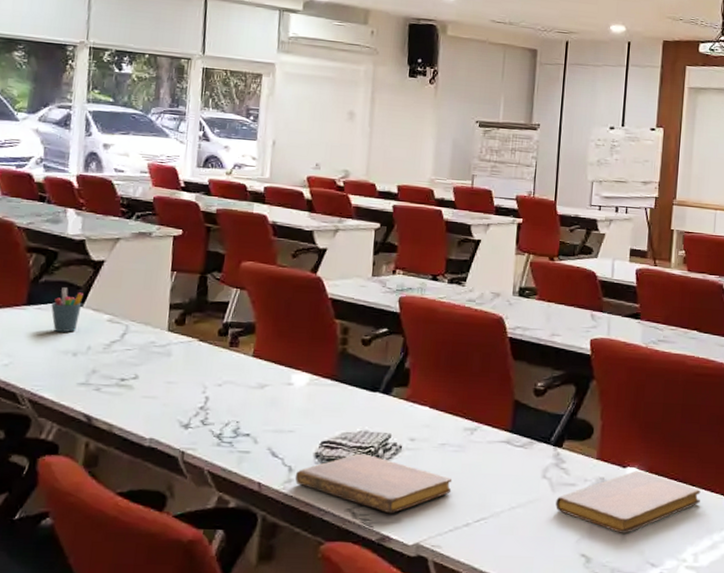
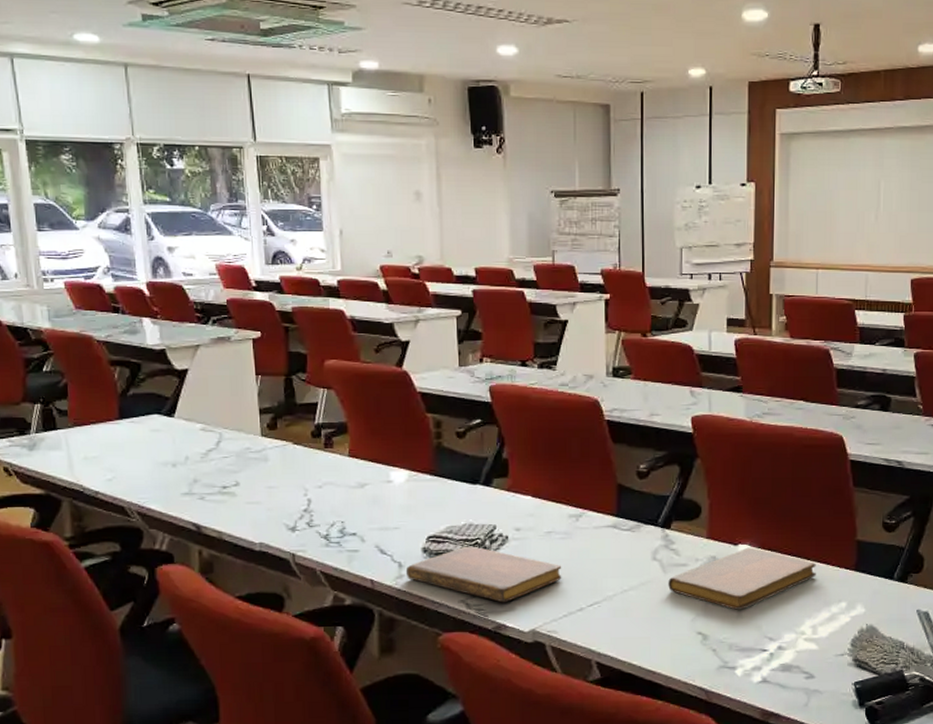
pen holder: present [51,287,83,332] -> none [143,399,173,444]

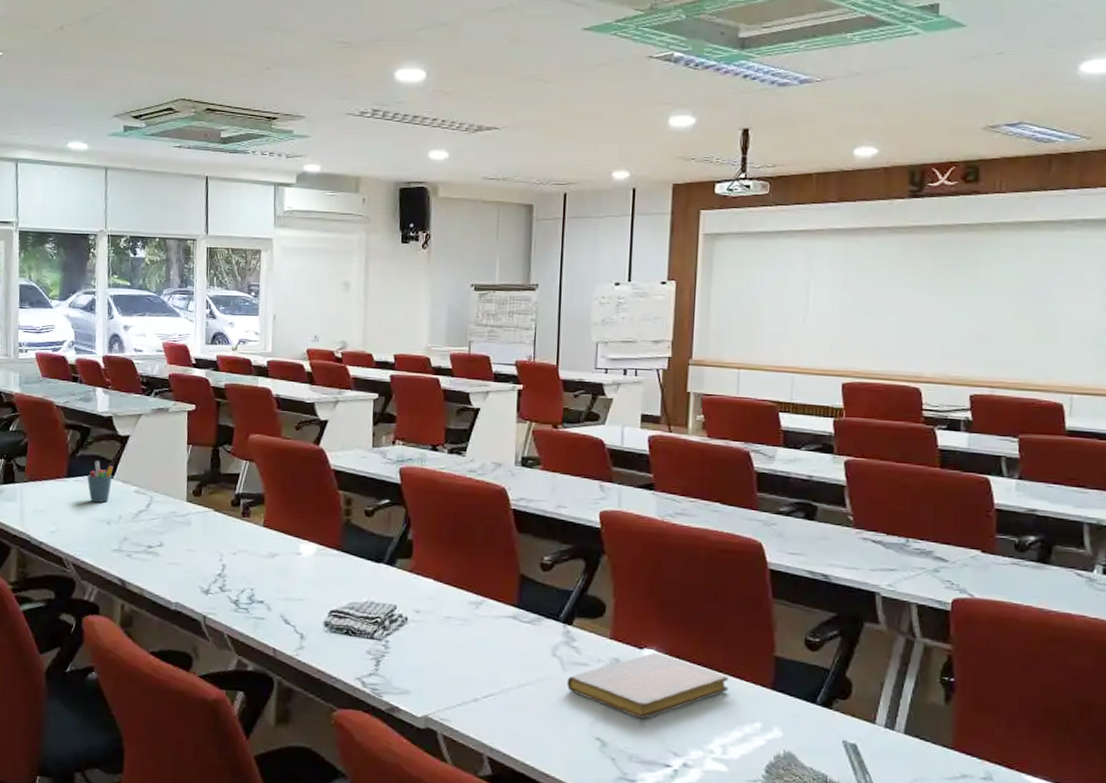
pen holder: none [143,399,173,444] -> present [87,461,113,503]
notebook: present [407,546,562,603] -> none [307,624,459,685]

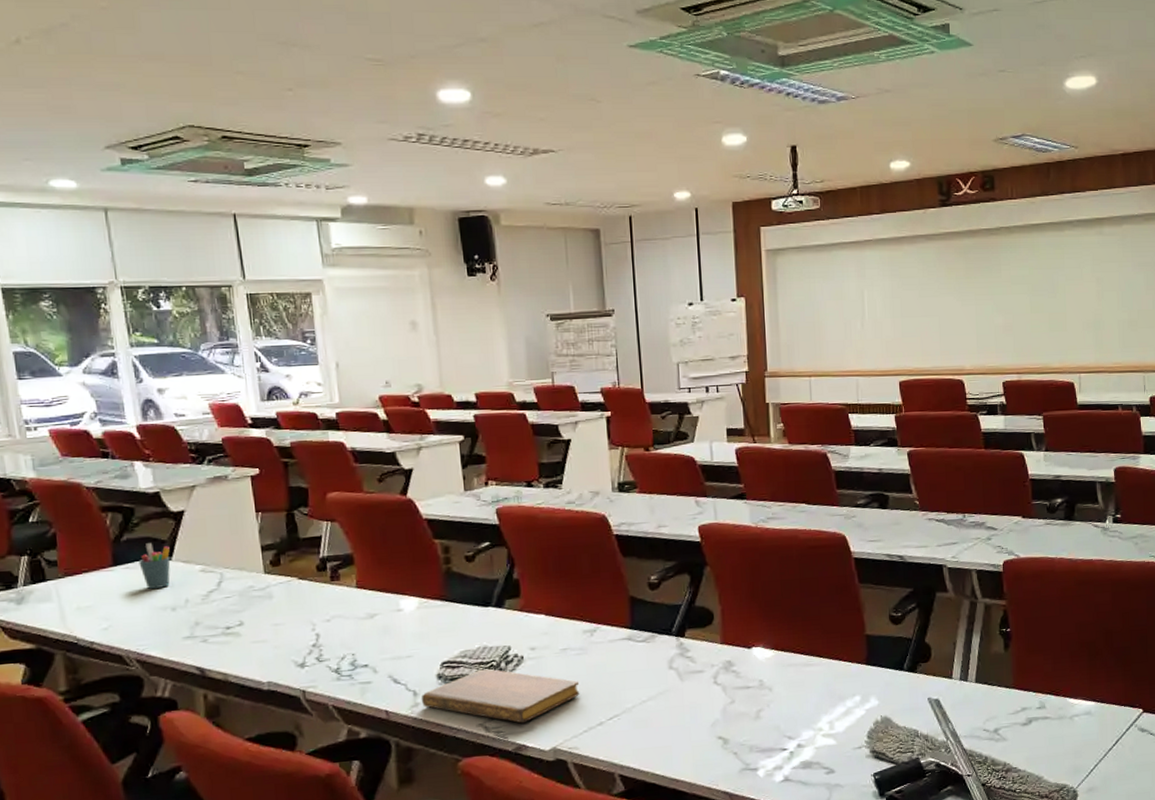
notebook: none [307,624,459,685] -> present [422,669,580,724]
notebook: present [567,652,729,719] -> none [686,649,829,712]

